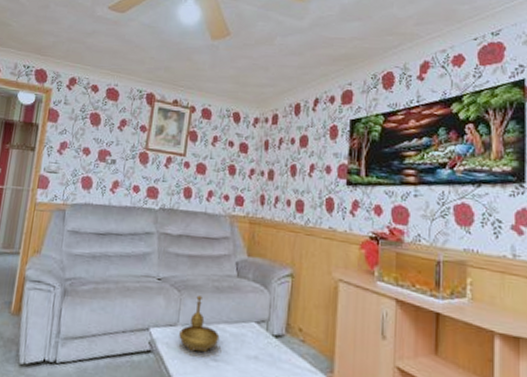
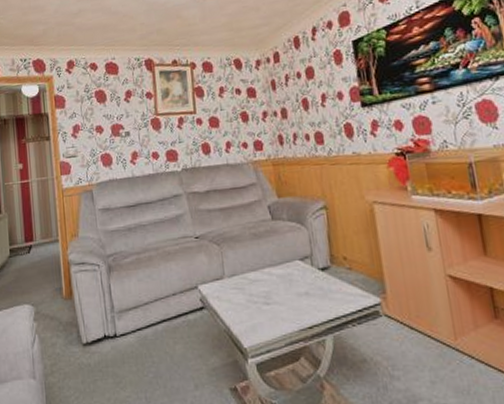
decorative bowl: present [179,295,220,352] -> none [227,245,268,300]

